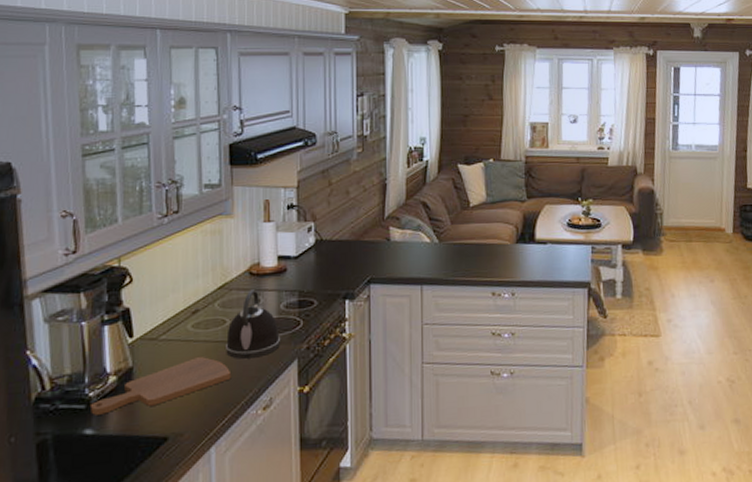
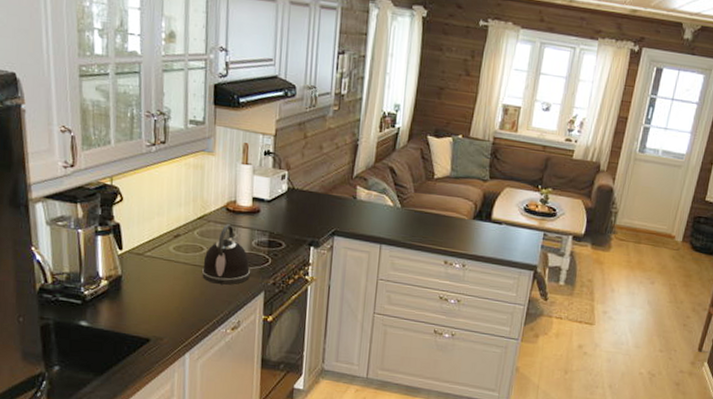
cutting board: present [89,357,232,415] -> none [85,276,206,311]

